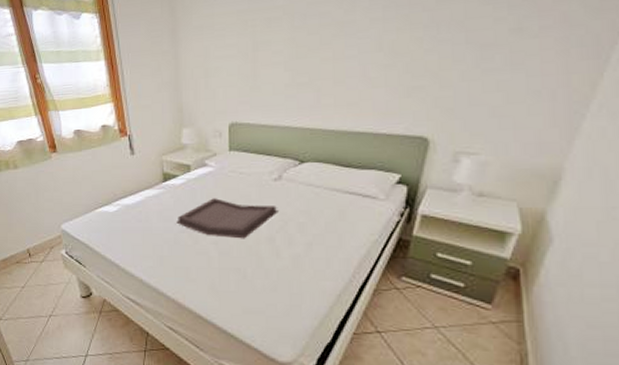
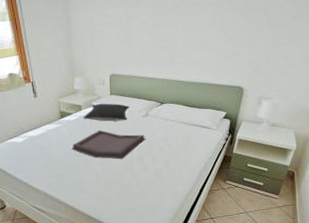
pillow: none [192,162,255,187] -> present [83,103,129,122]

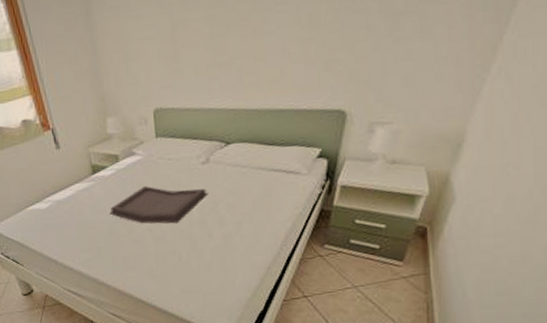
pillow: present [83,103,129,122] -> none [121,148,183,174]

